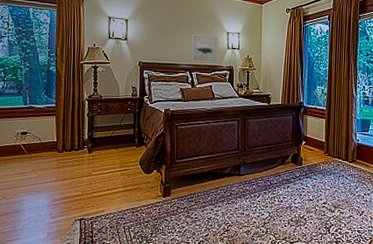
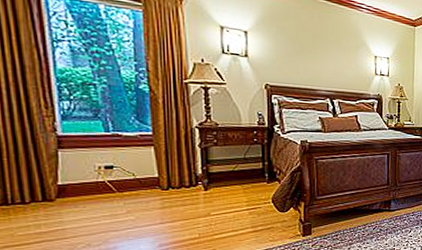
wall art: present [191,34,219,64] -> none [331,55,366,91]

